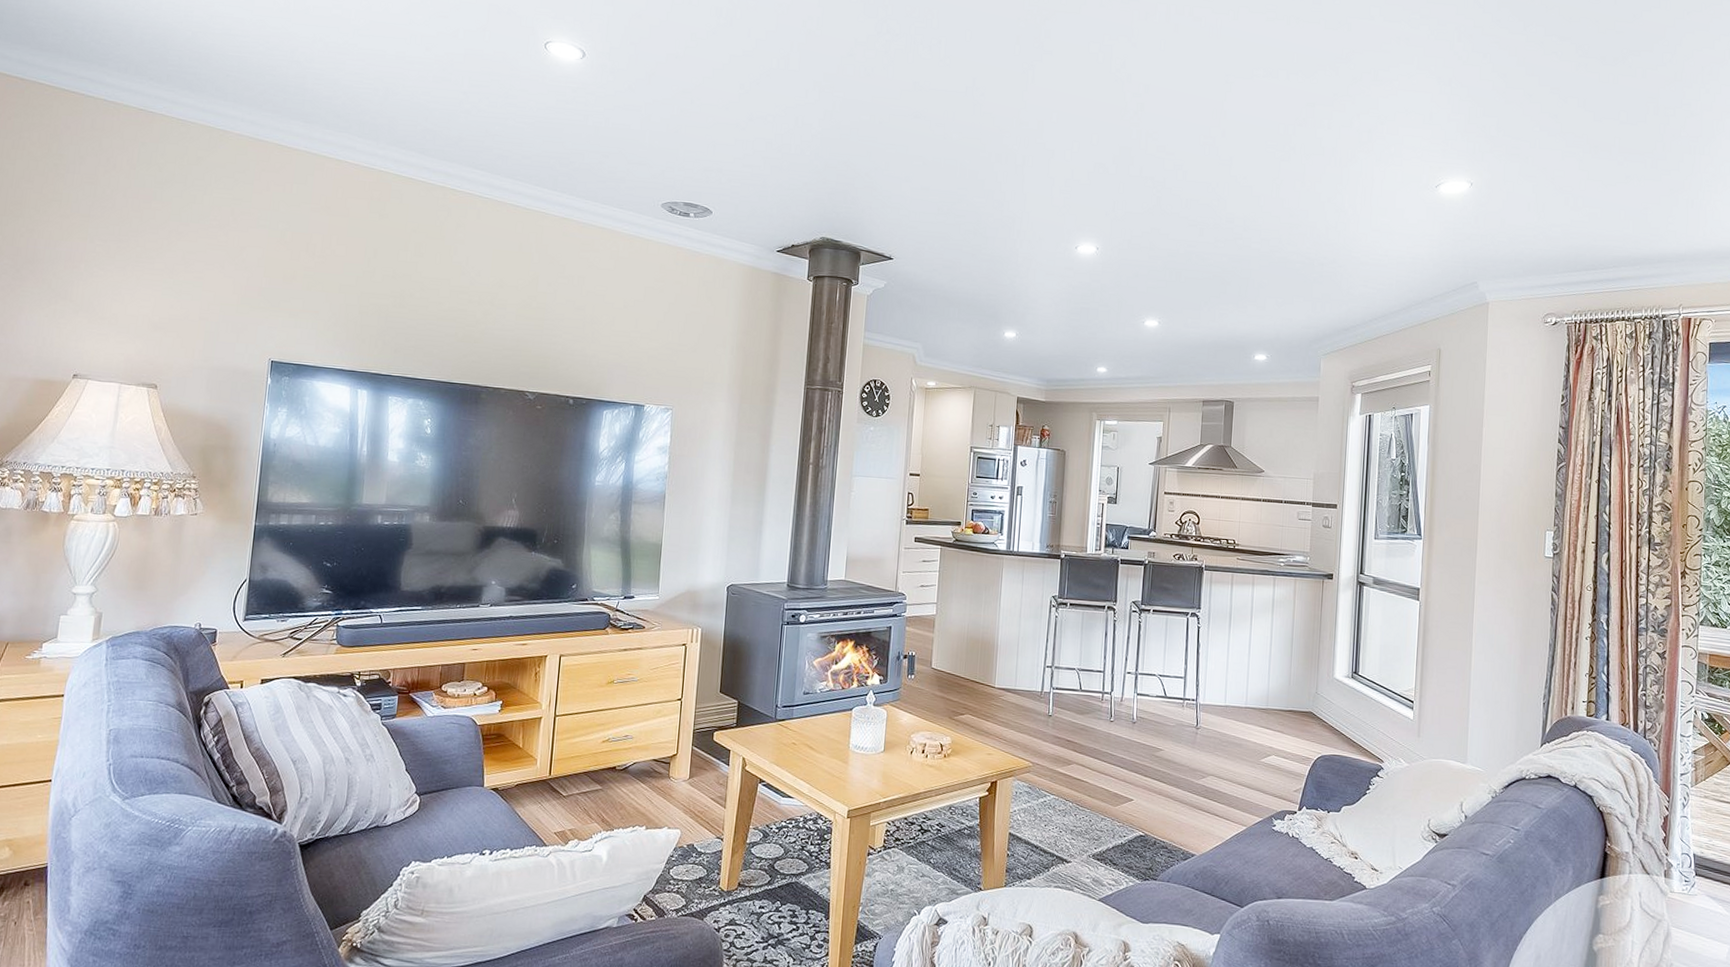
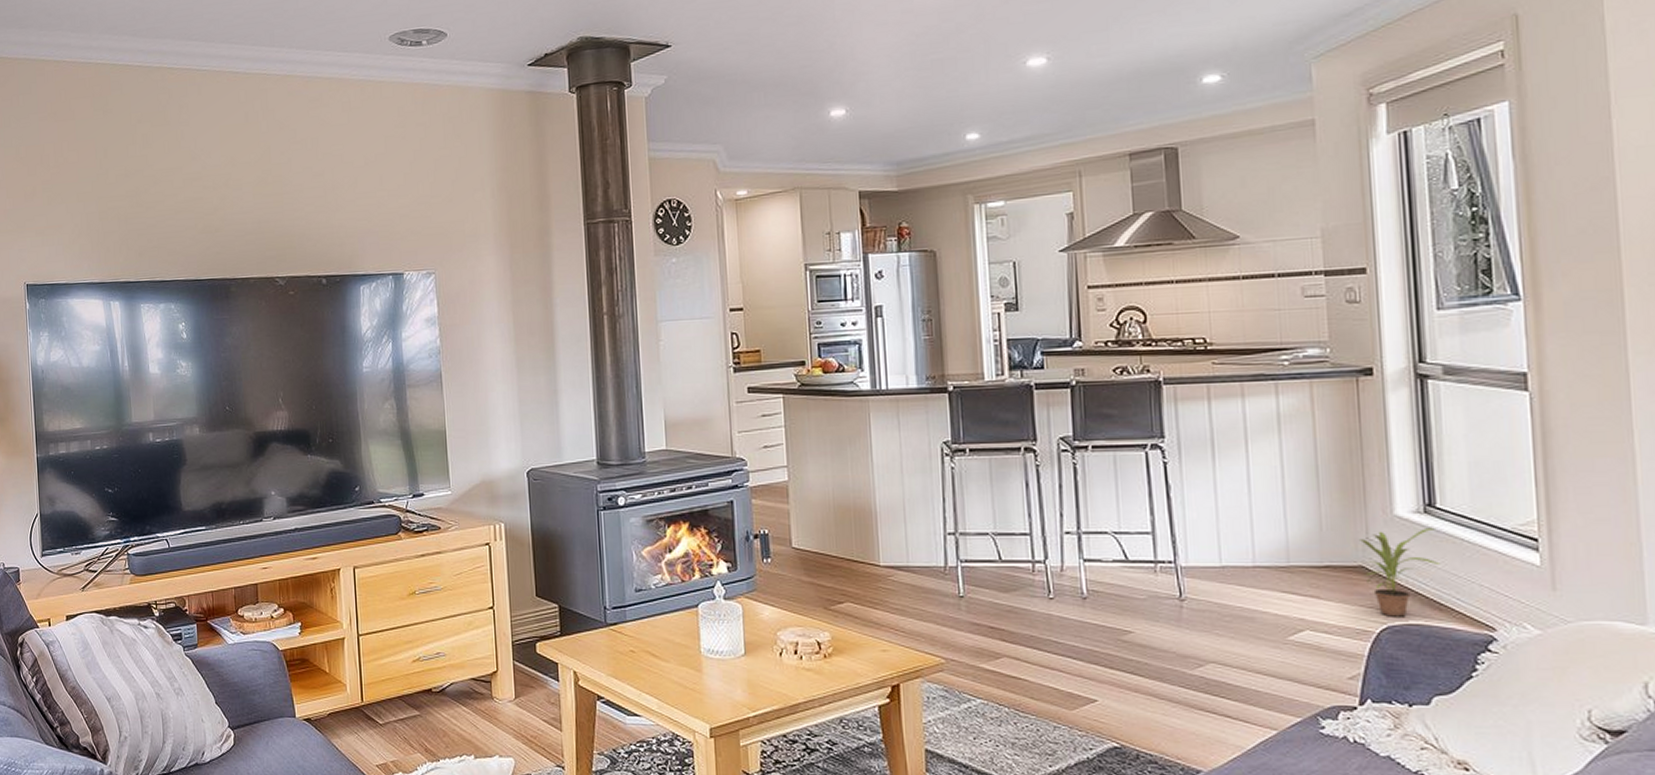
potted plant: none [1311,688,1358,750] -> present [1358,527,1441,617]

